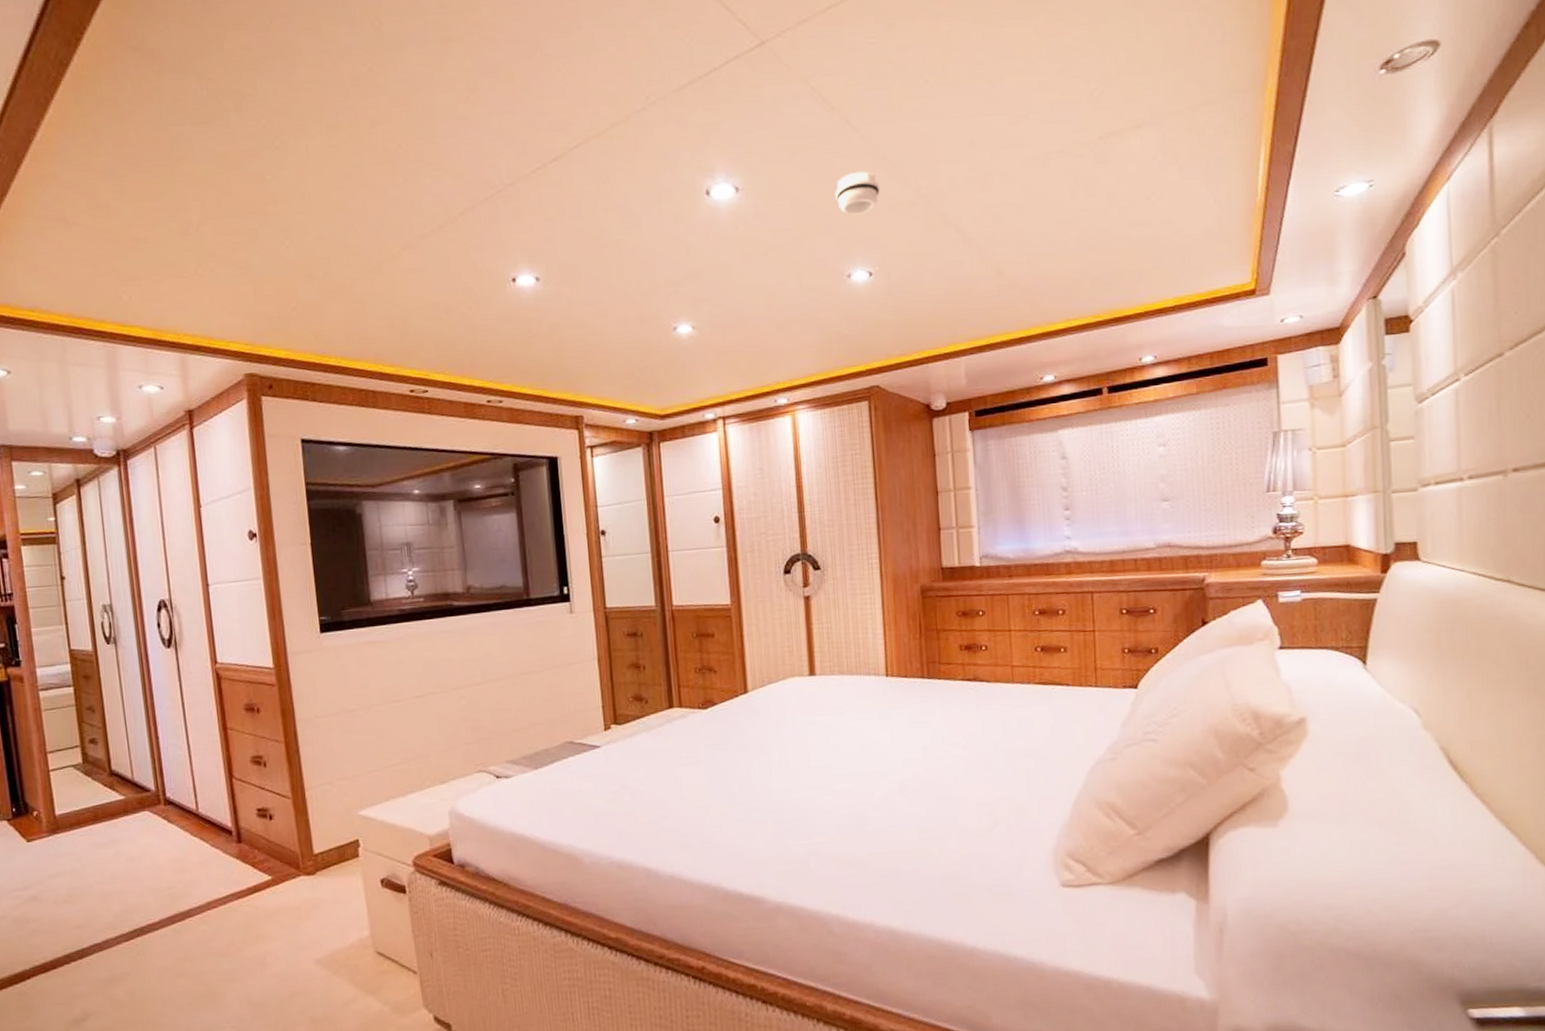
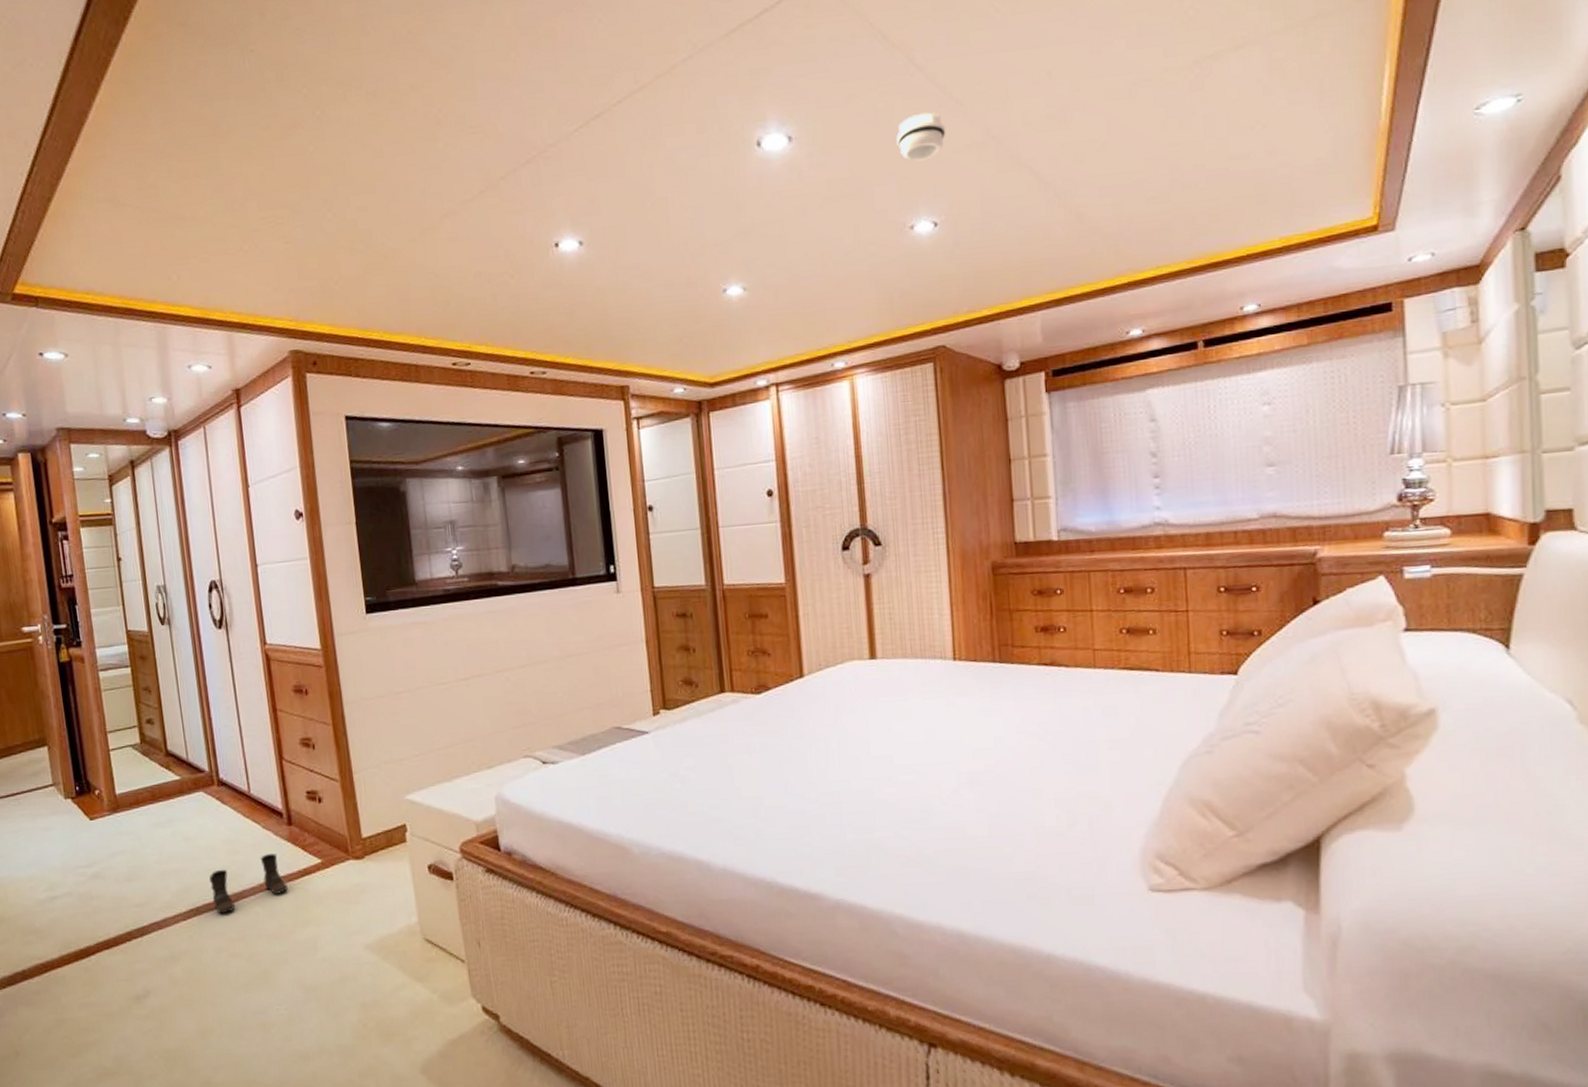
boots: none [154,872,237,934] -> present [209,854,288,914]

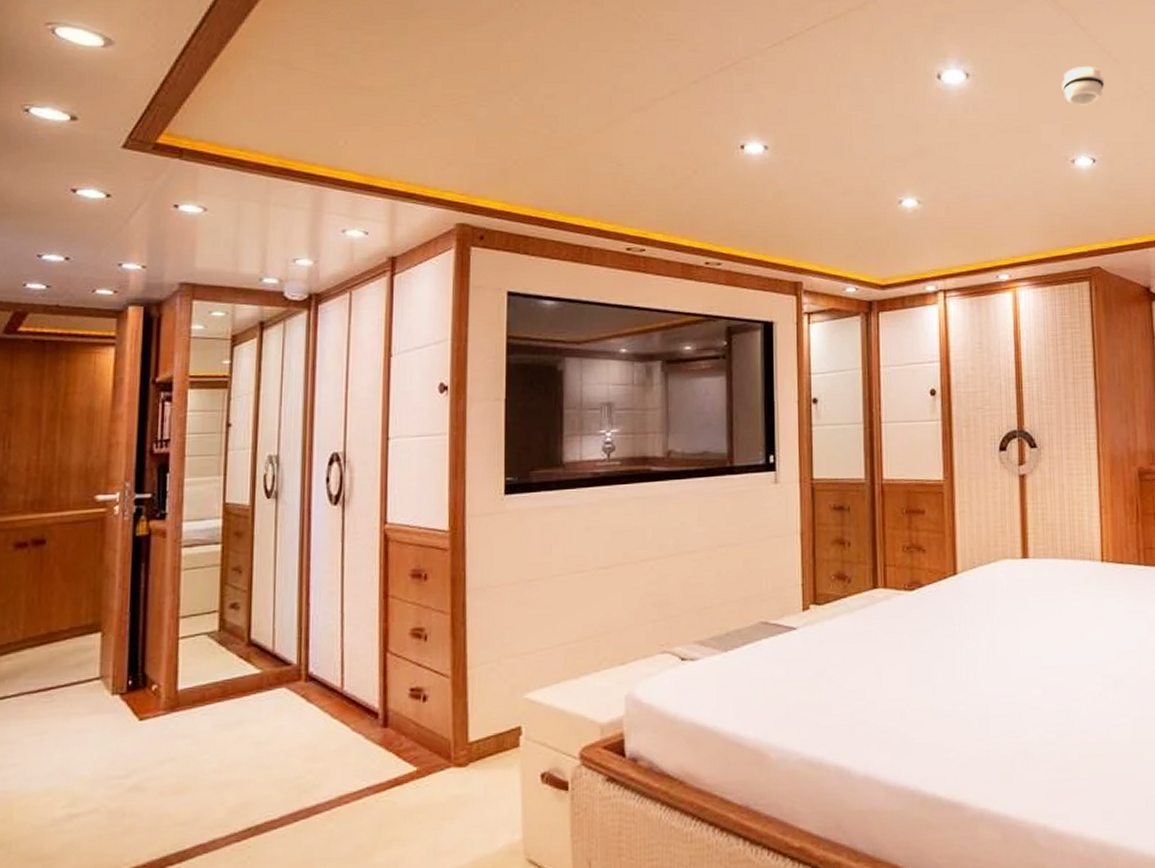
boots: present [209,854,288,914] -> none [277,760,372,834]

